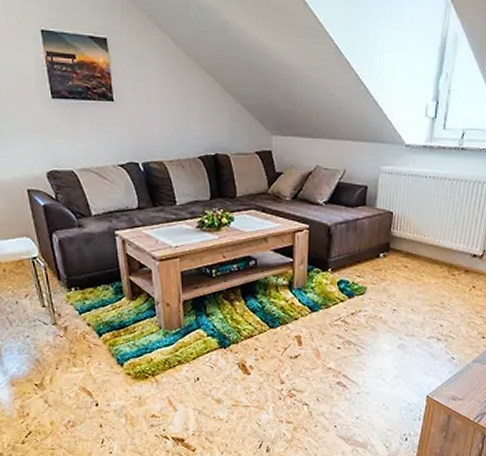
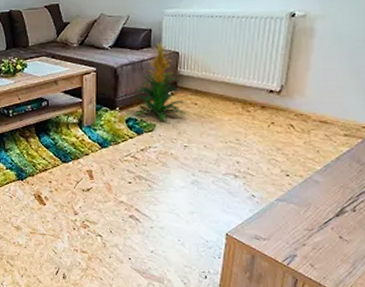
indoor plant: none [346,200,398,284] -> present [133,42,187,121]

